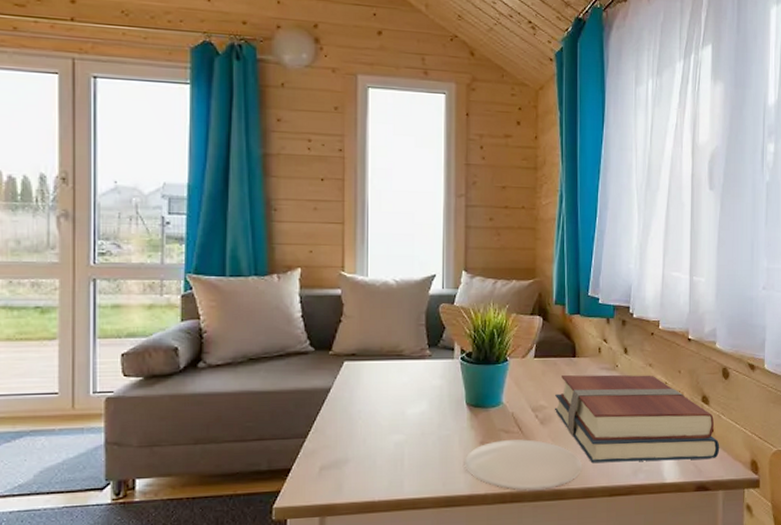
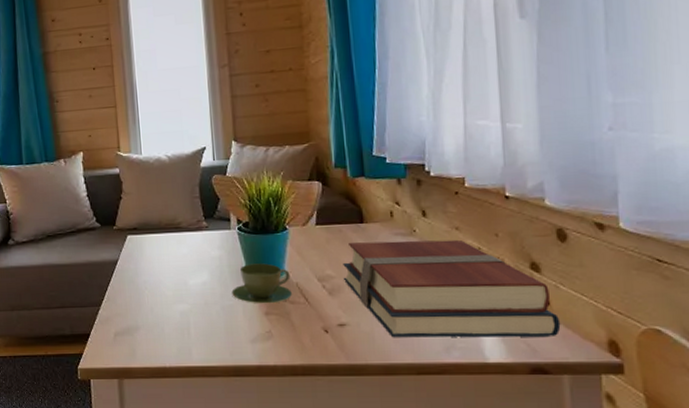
teacup: none [449,393,507,434] -> present [231,263,292,304]
plate: present [464,439,583,492] -> none [249,310,382,365]

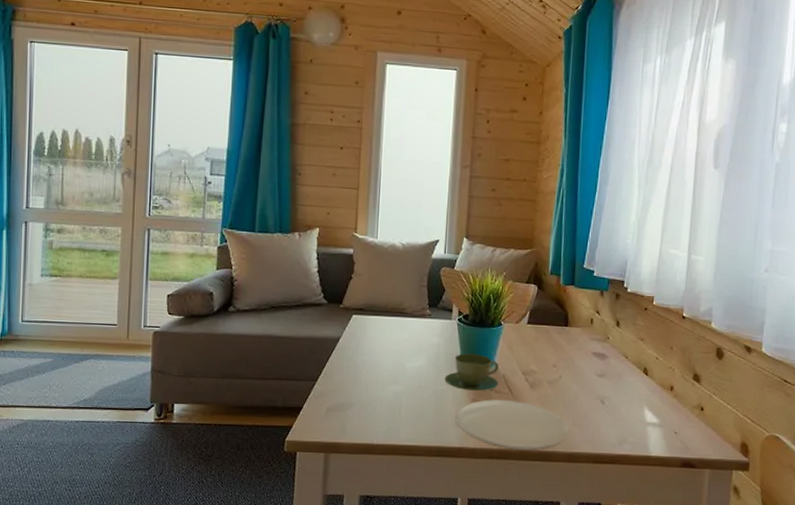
plate: none [249,310,382,365] -> present [456,399,569,450]
books: present [343,239,561,338] -> none [544,342,709,437]

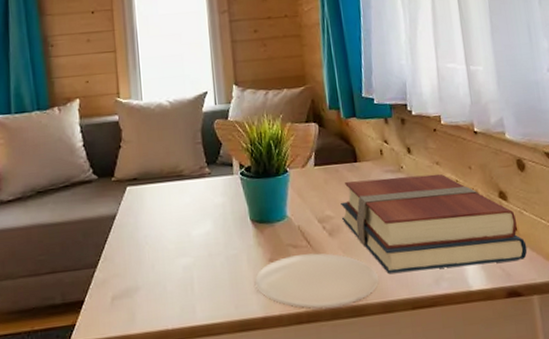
teacup: present [444,353,499,392] -> none [235,207,294,251]
books: none [544,342,709,437] -> present [341,173,527,273]

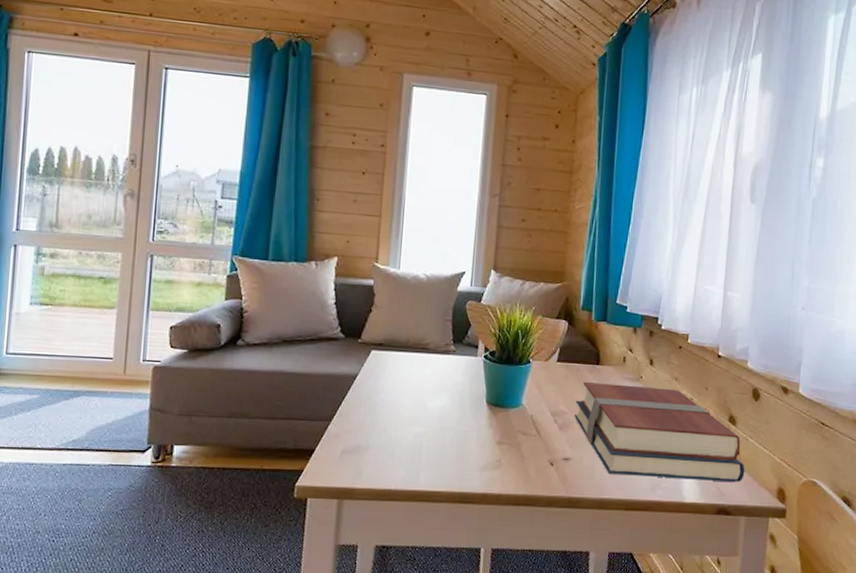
plate: present [254,253,379,310] -> none [480,442,599,496]

